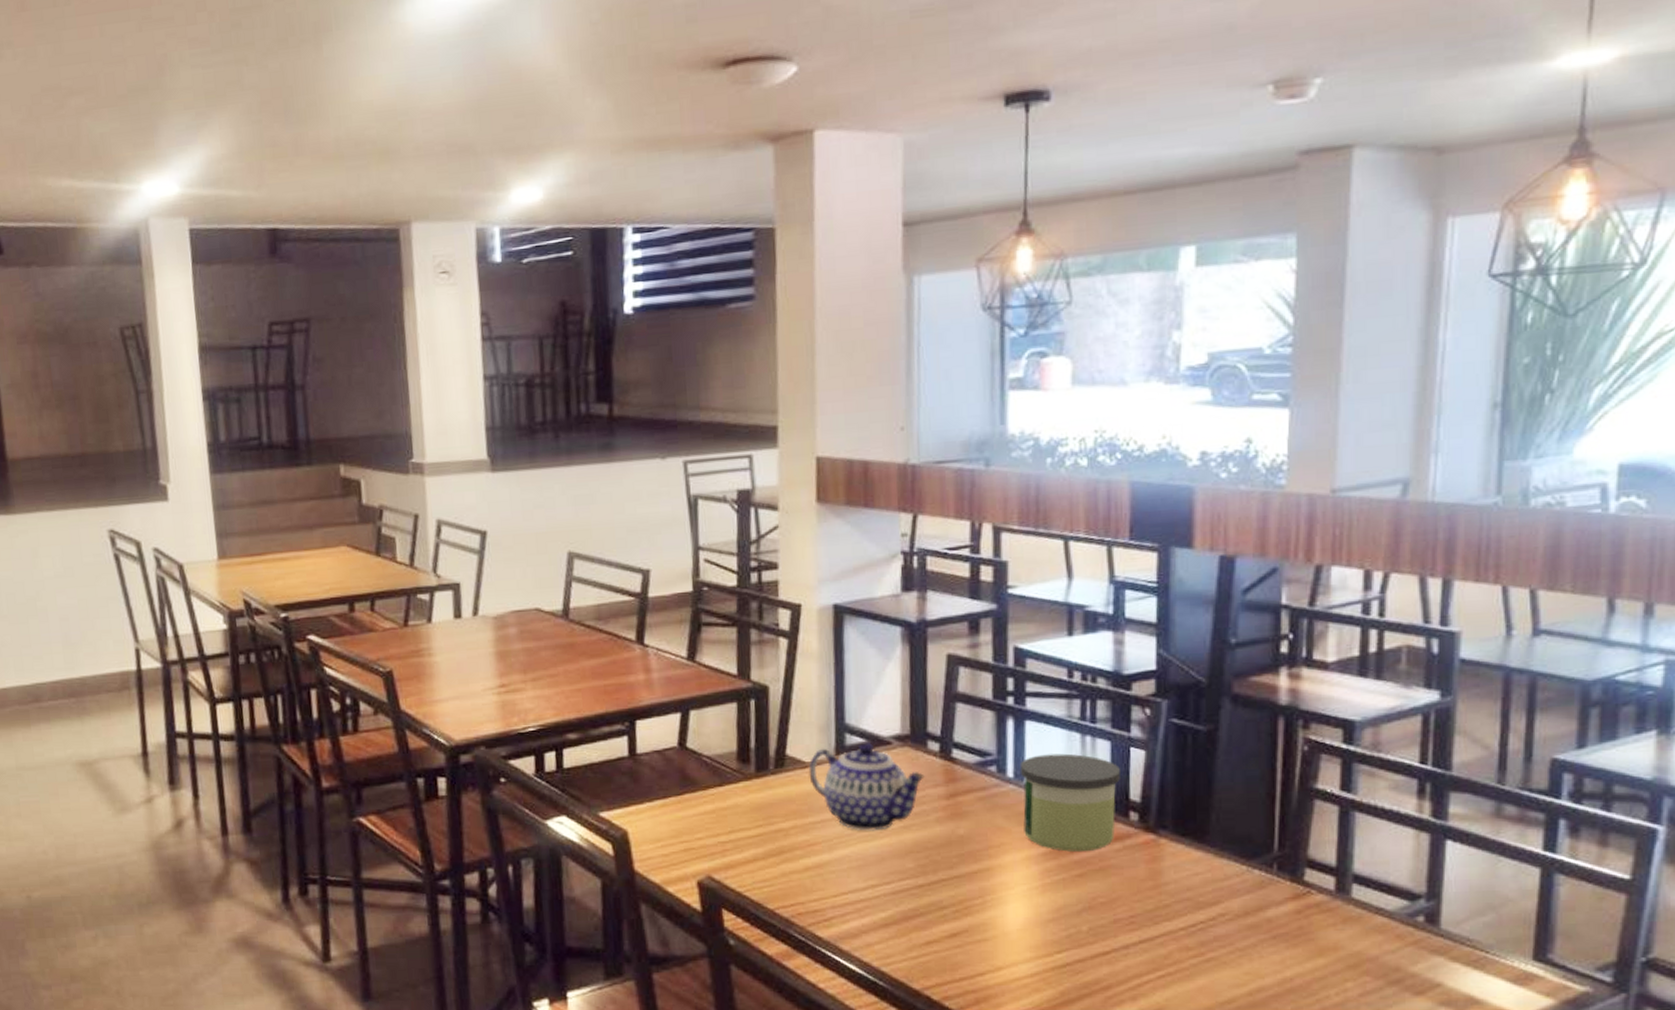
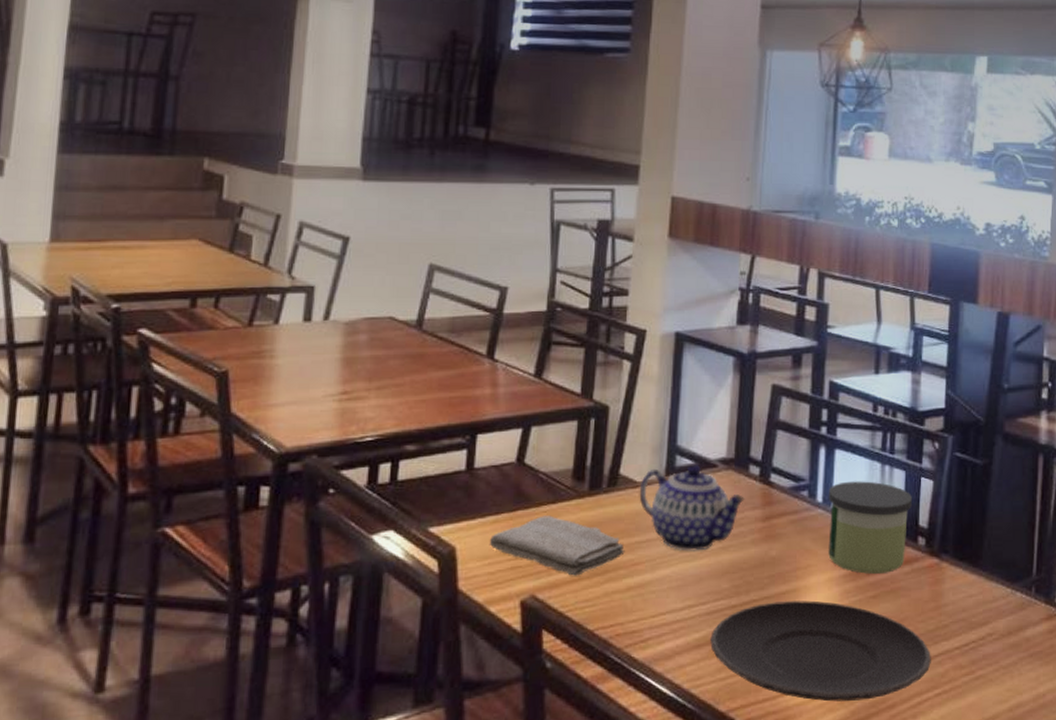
washcloth: none [660,798,799,857] -> present [489,515,625,576]
plate: none [898,879,1151,982] -> present [710,600,931,702]

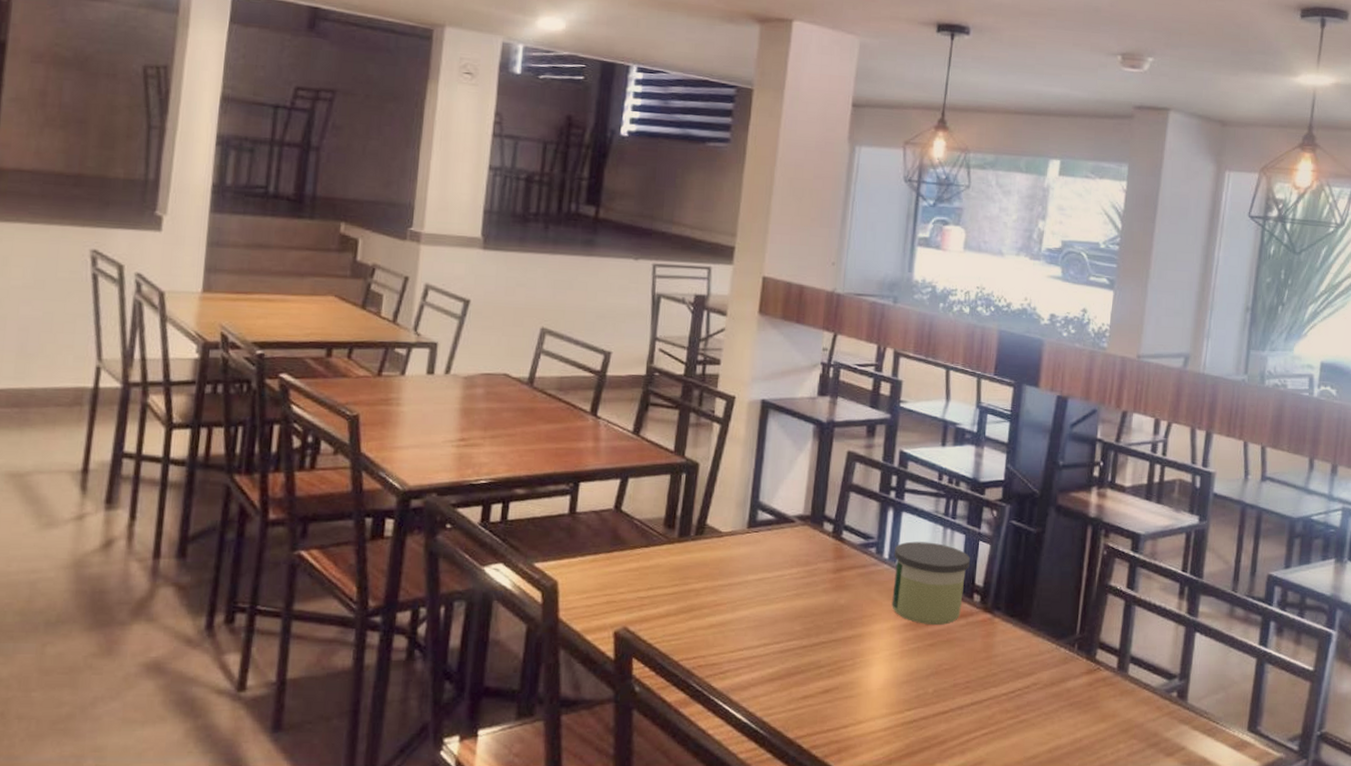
washcloth: present [489,515,625,576] -> none [587,557,709,612]
teapot: present [639,463,746,551] -> none [723,518,819,596]
plate: present [710,600,931,702] -> none [782,645,980,735]

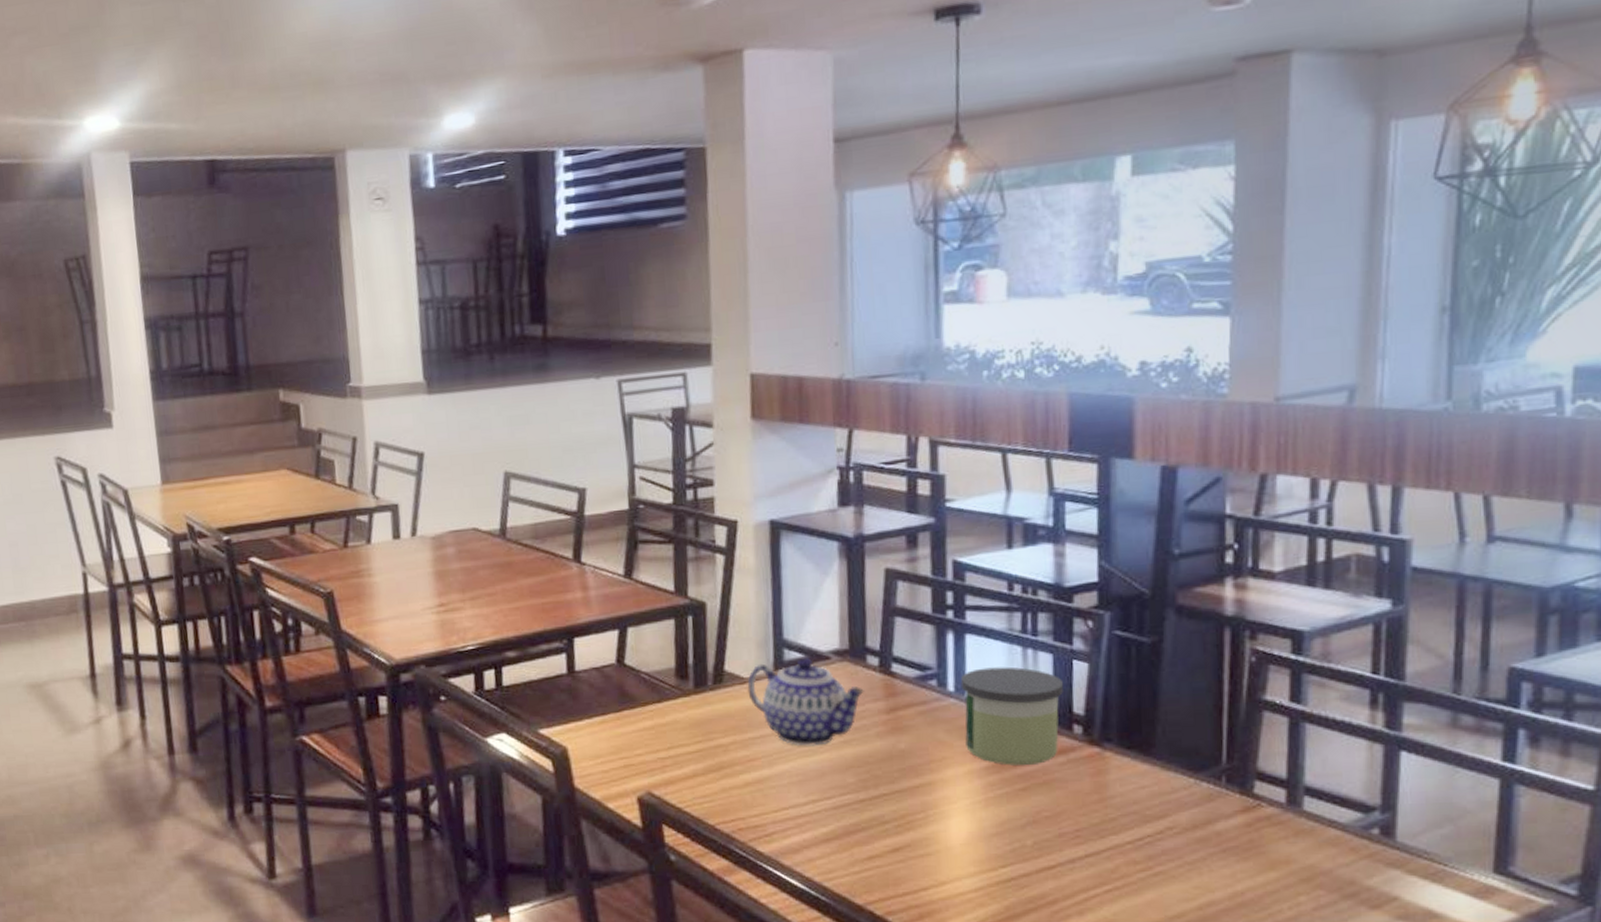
teapot: none [723,518,819,596] -> present [747,656,866,746]

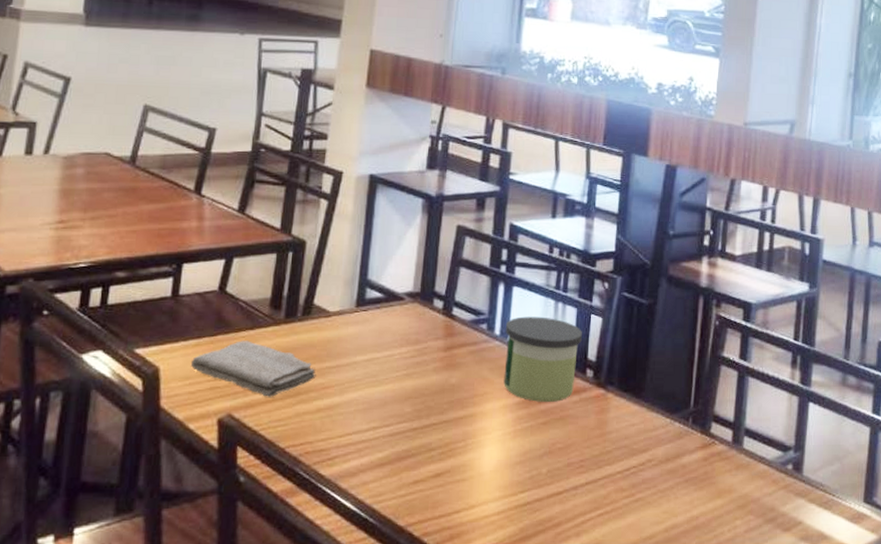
washcloth: none [599,714,739,773] -> present [190,340,316,397]
teapot: present [747,656,866,746] -> none [331,296,429,377]

